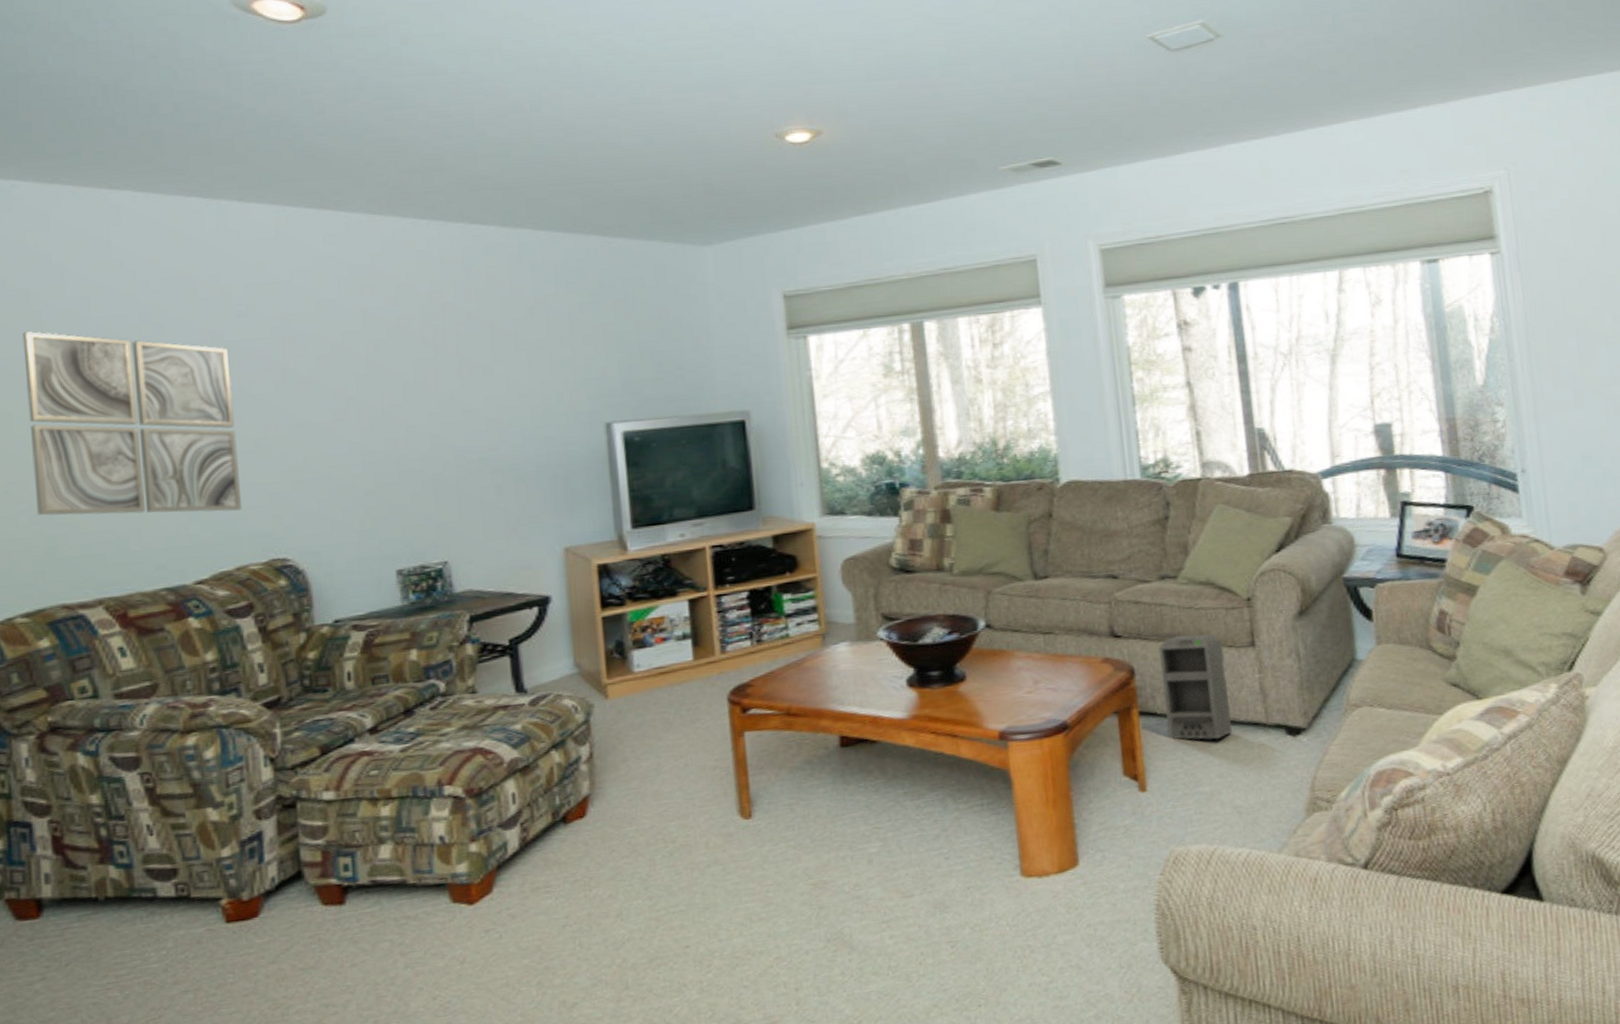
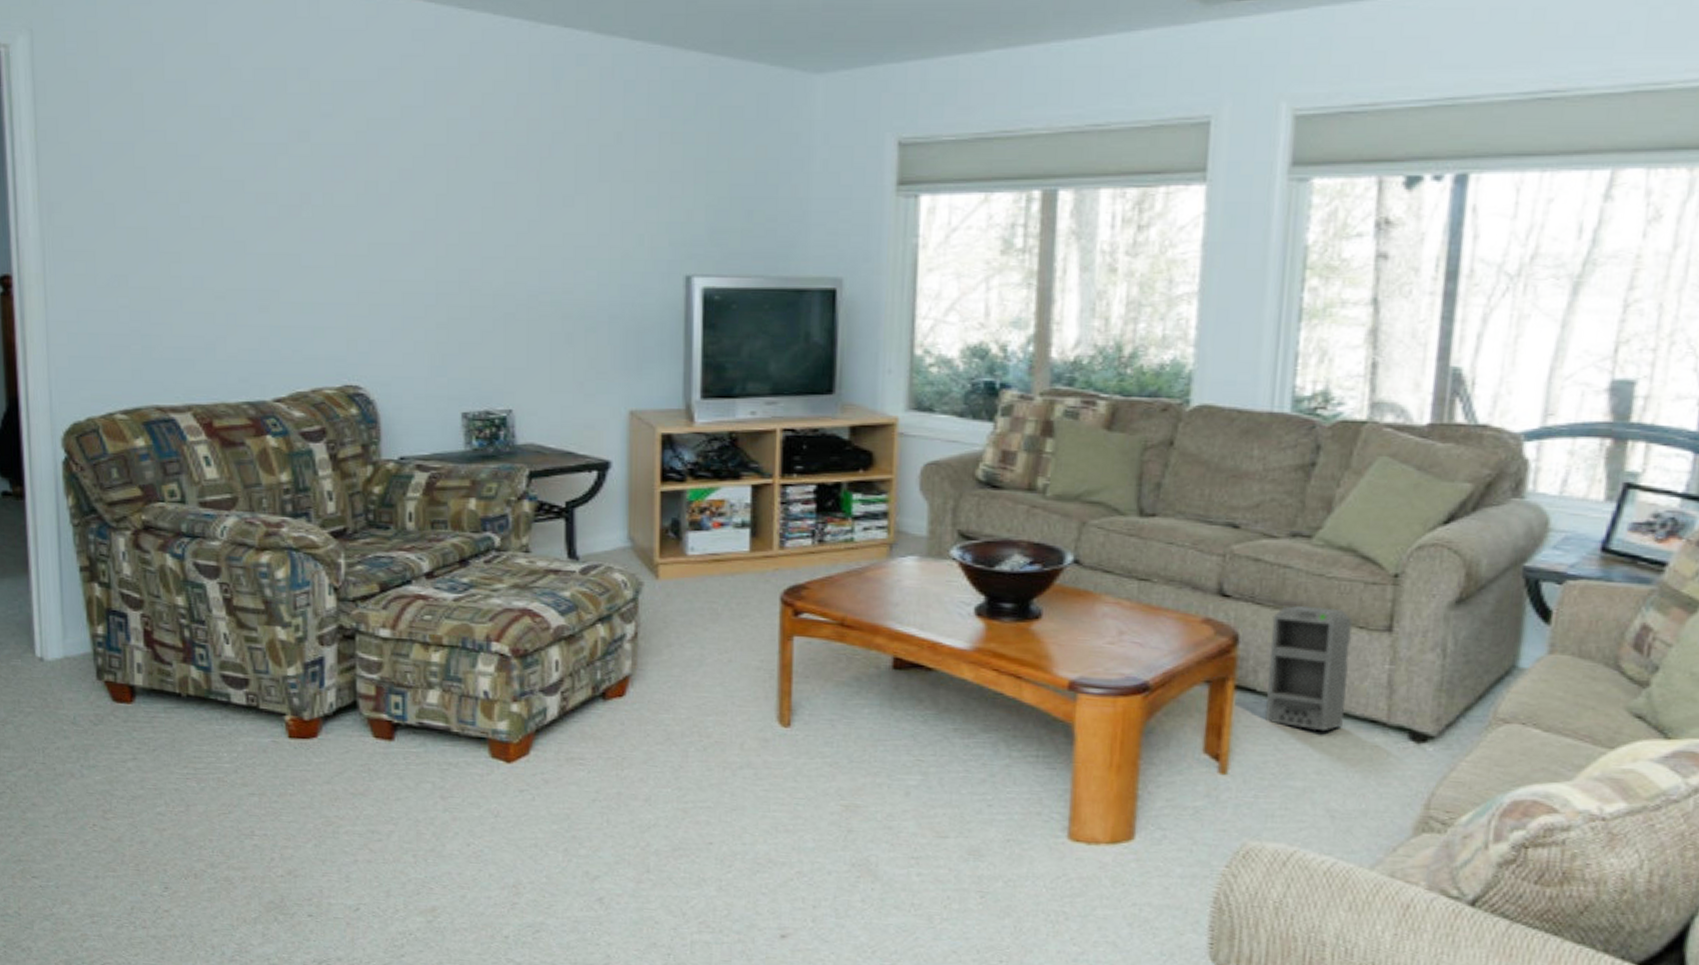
wall art: present [22,331,243,516] -> none [125,116,320,329]

